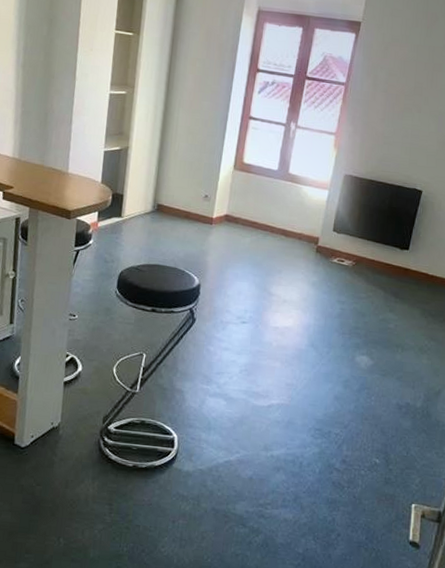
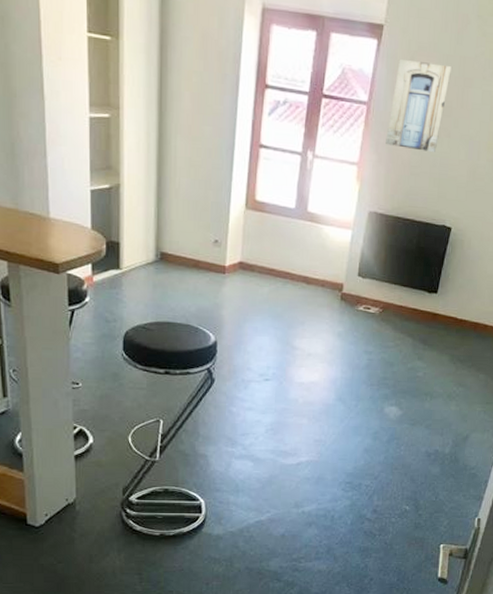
wall art: none [361,49,423,125] -> present [386,60,453,152]

